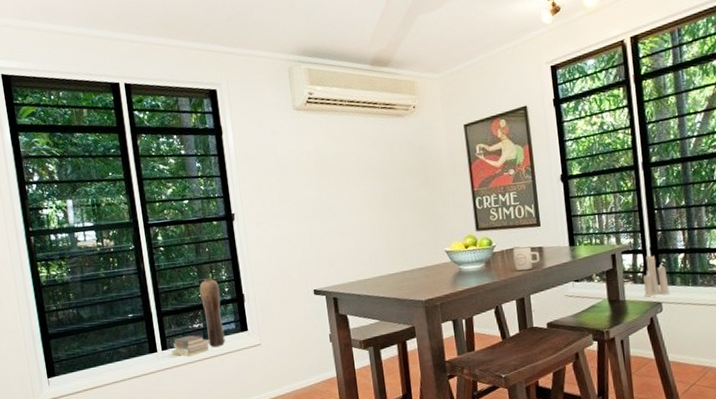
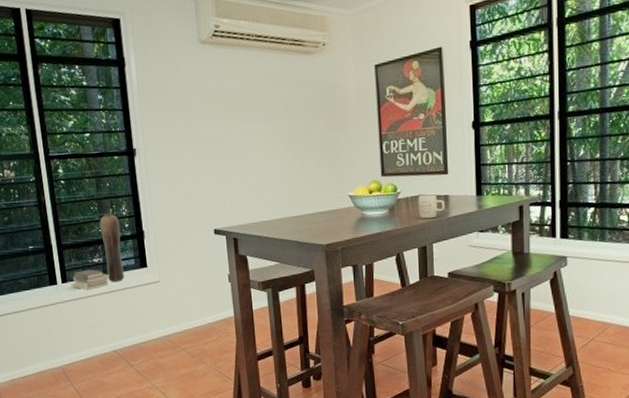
candle: present [643,250,670,297] -> none [549,203,576,251]

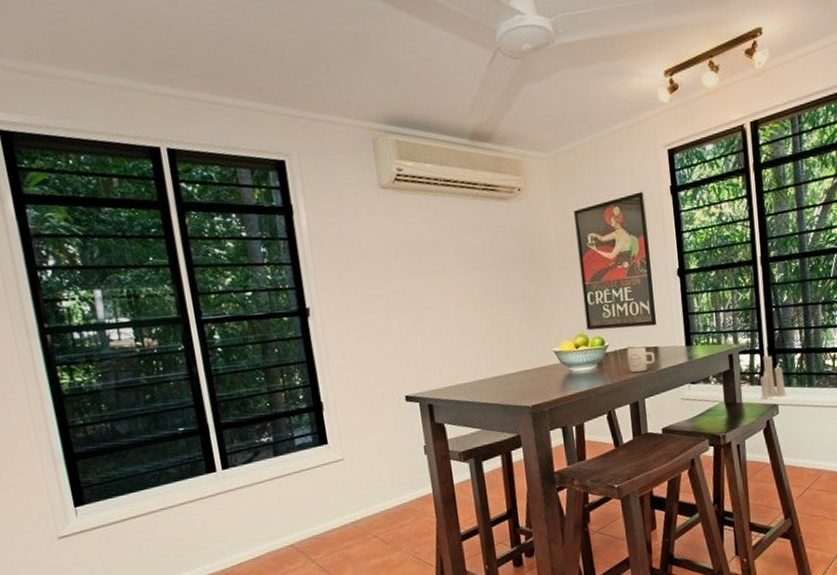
books: present [71,269,110,291] -> none [234,450,282,477]
vase: present [99,213,125,283] -> none [267,384,301,465]
candle: none [549,203,576,251] -> present [760,350,786,400]

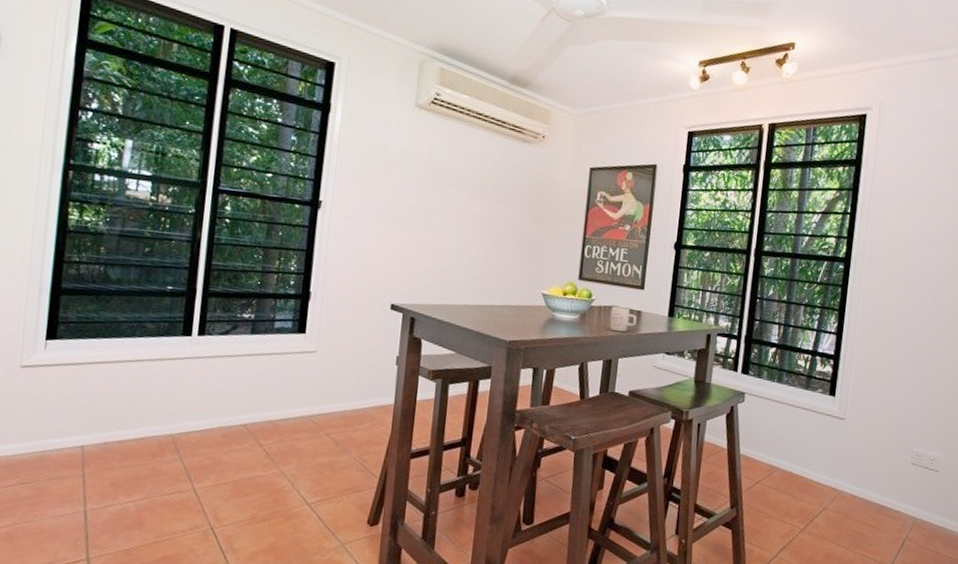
candle: present [760,350,786,400] -> none [730,338,756,387]

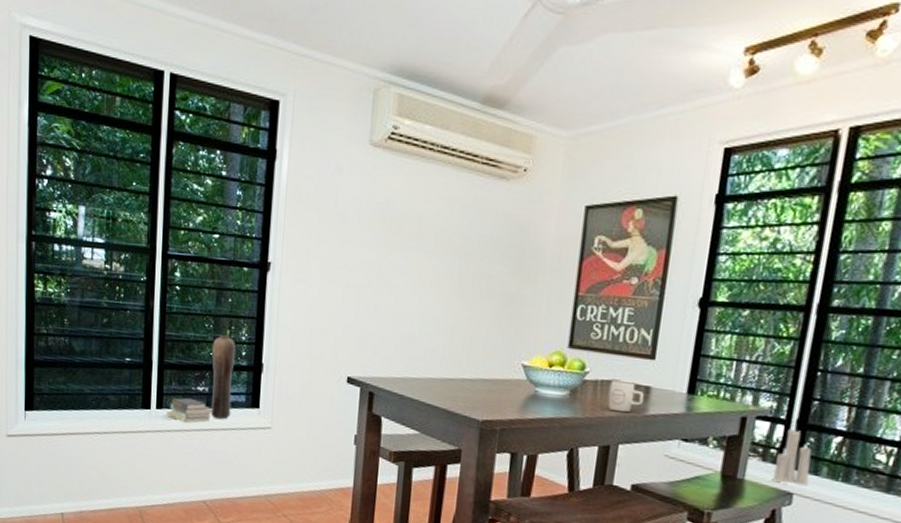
books: none [208,324,258,350] -> present [166,397,213,424]
vase: none [256,265,285,346] -> present [211,335,236,420]
candle: none [730,338,756,387] -> present [772,423,812,486]

